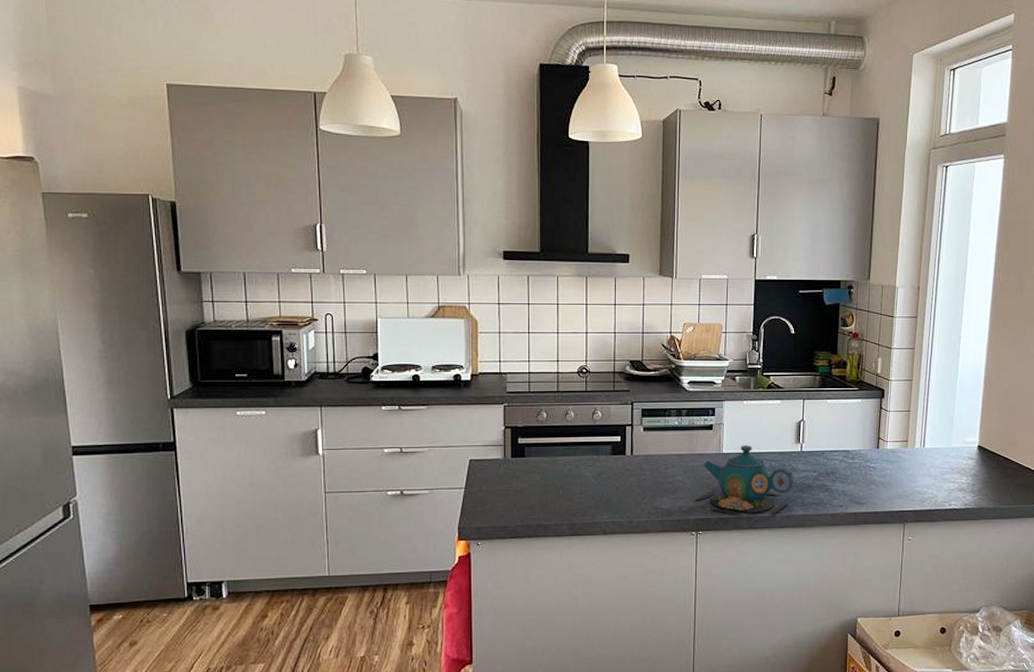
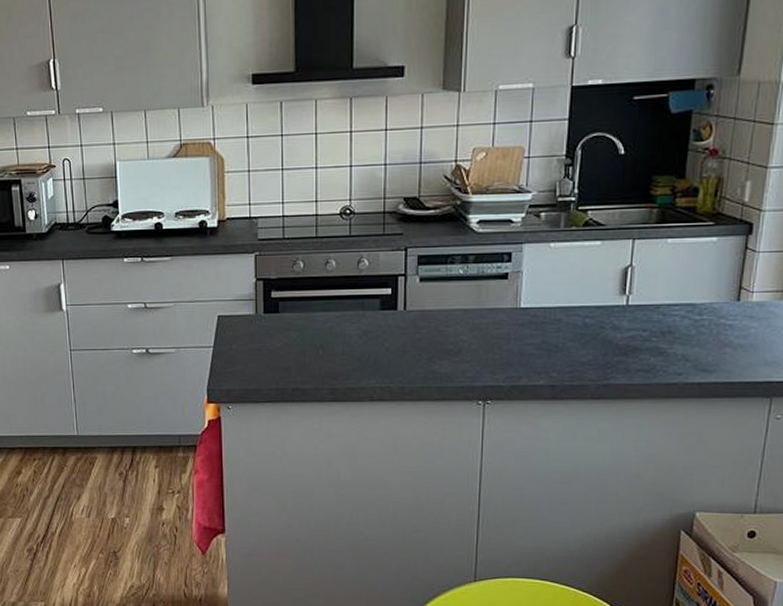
teapot: present [694,445,793,516] -> none [482,297,615,384]

